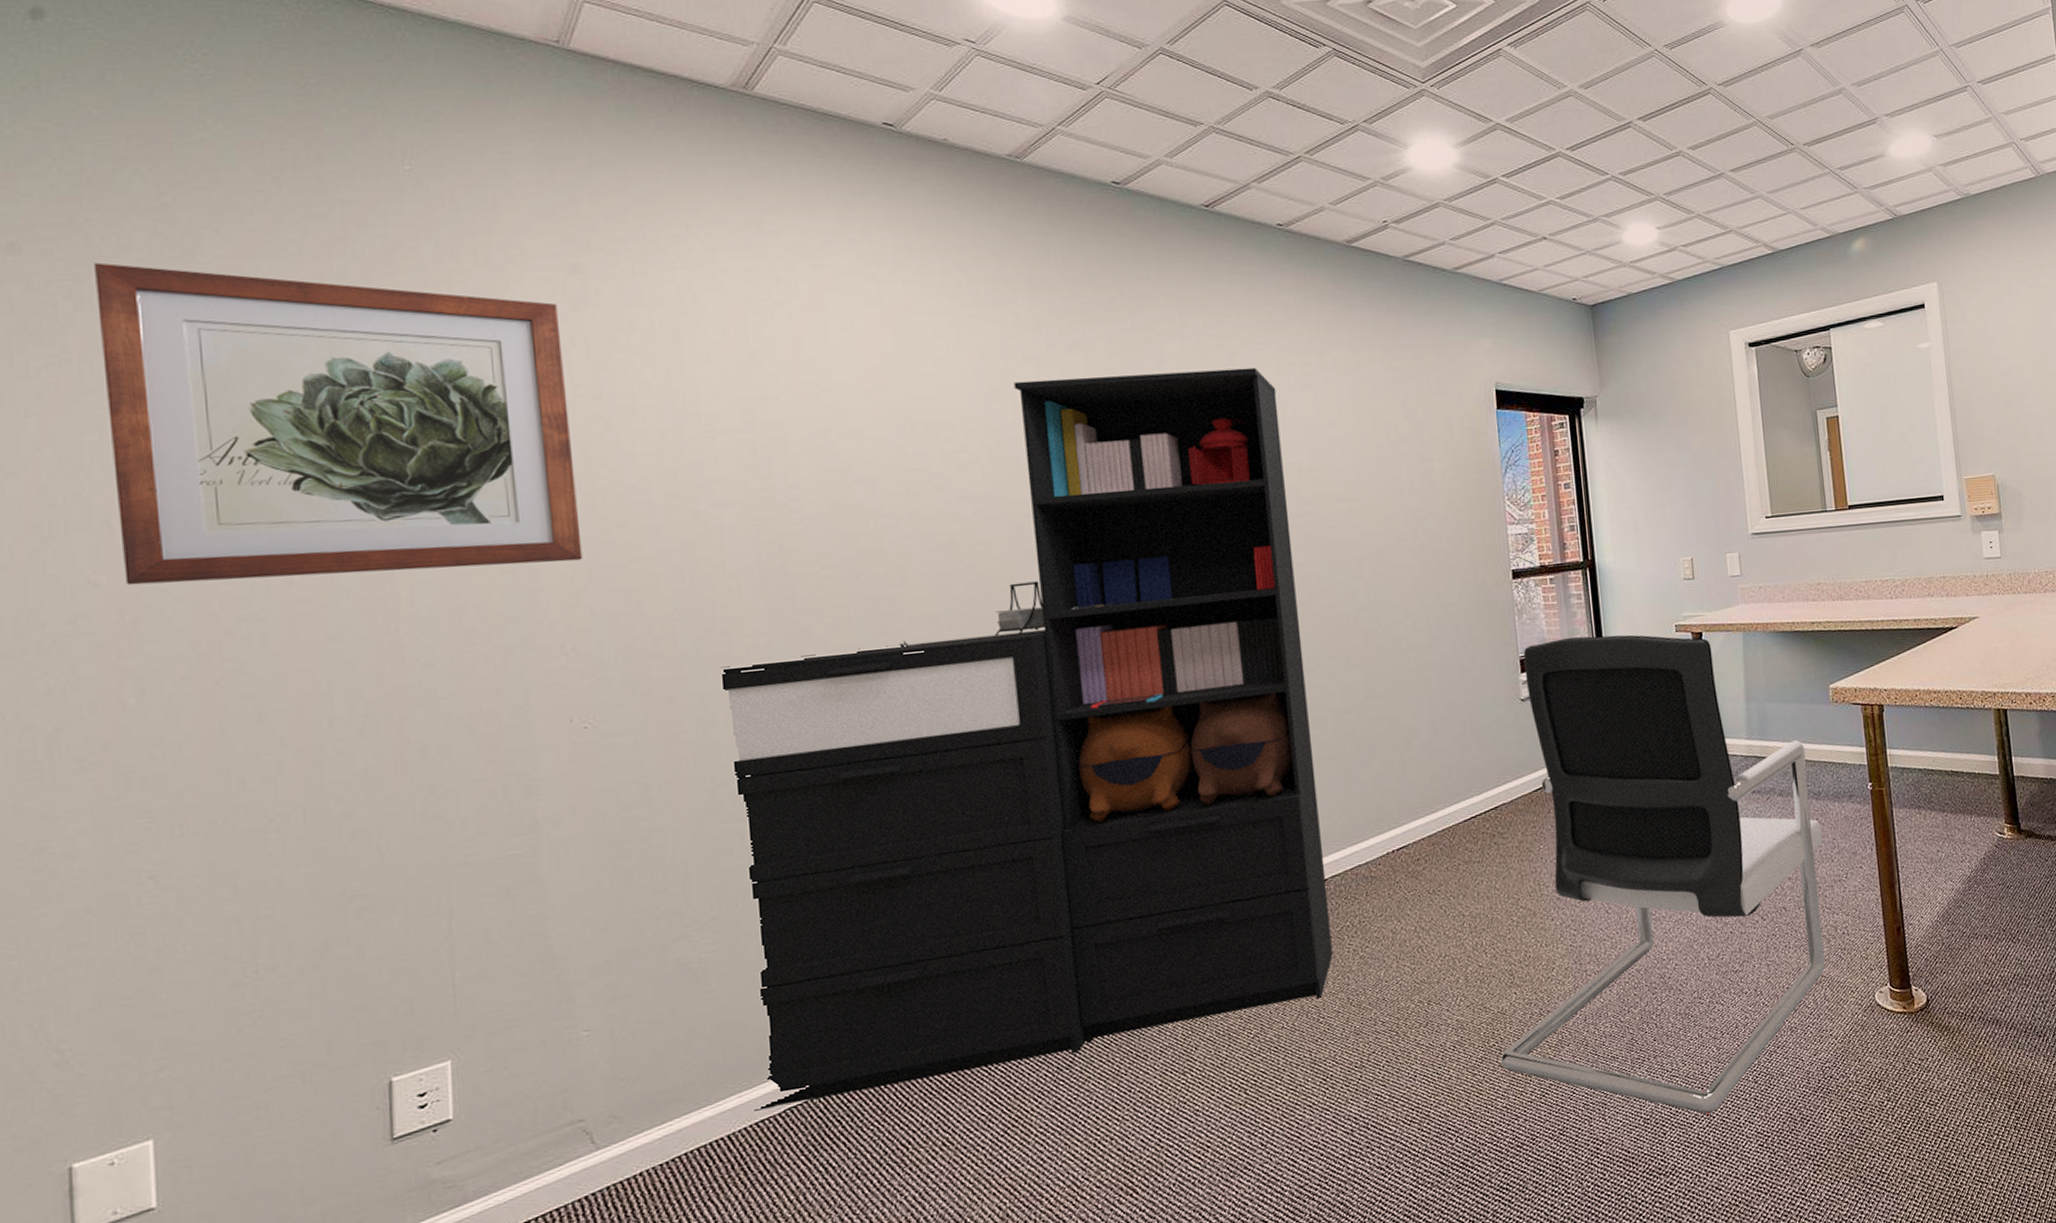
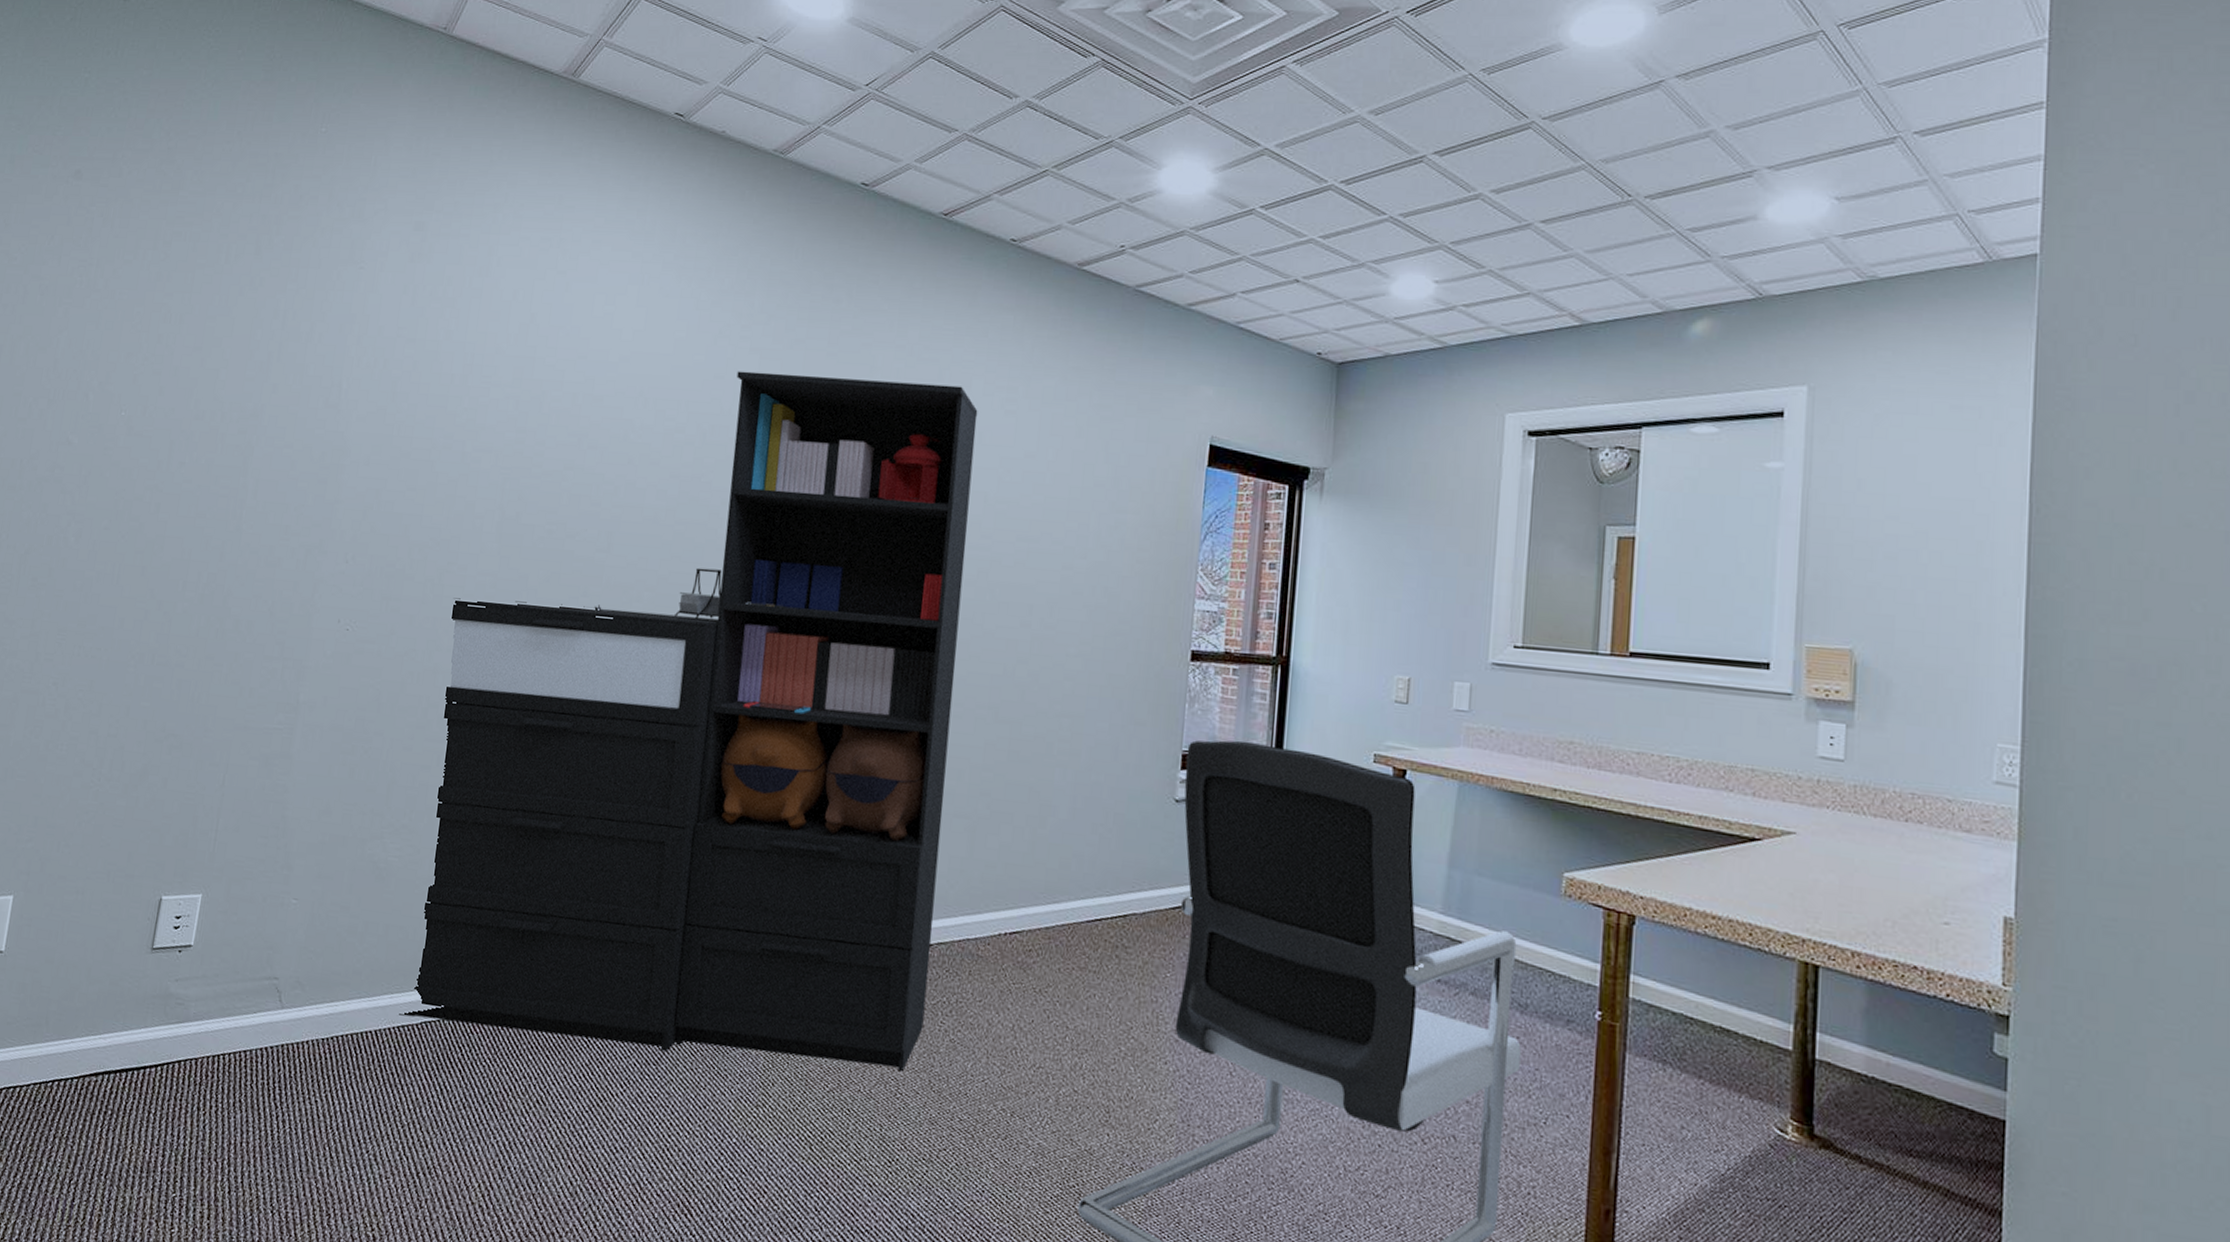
wall art: present [95,262,583,586] -> none [87,190,400,481]

